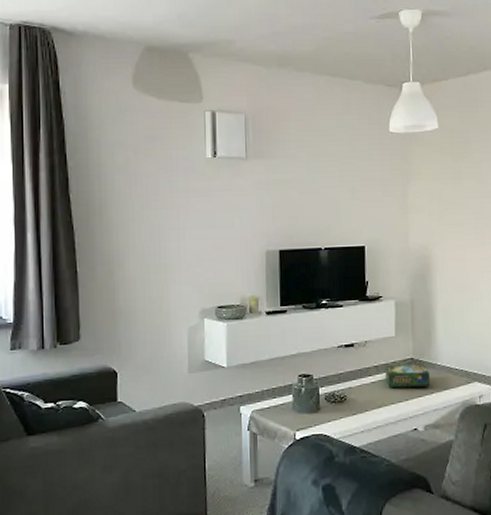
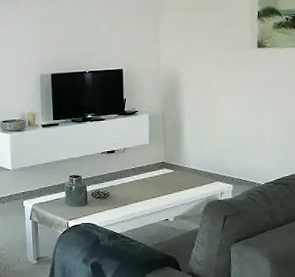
board game: present [385,364,430,388] -> none [141,167,179,187]

